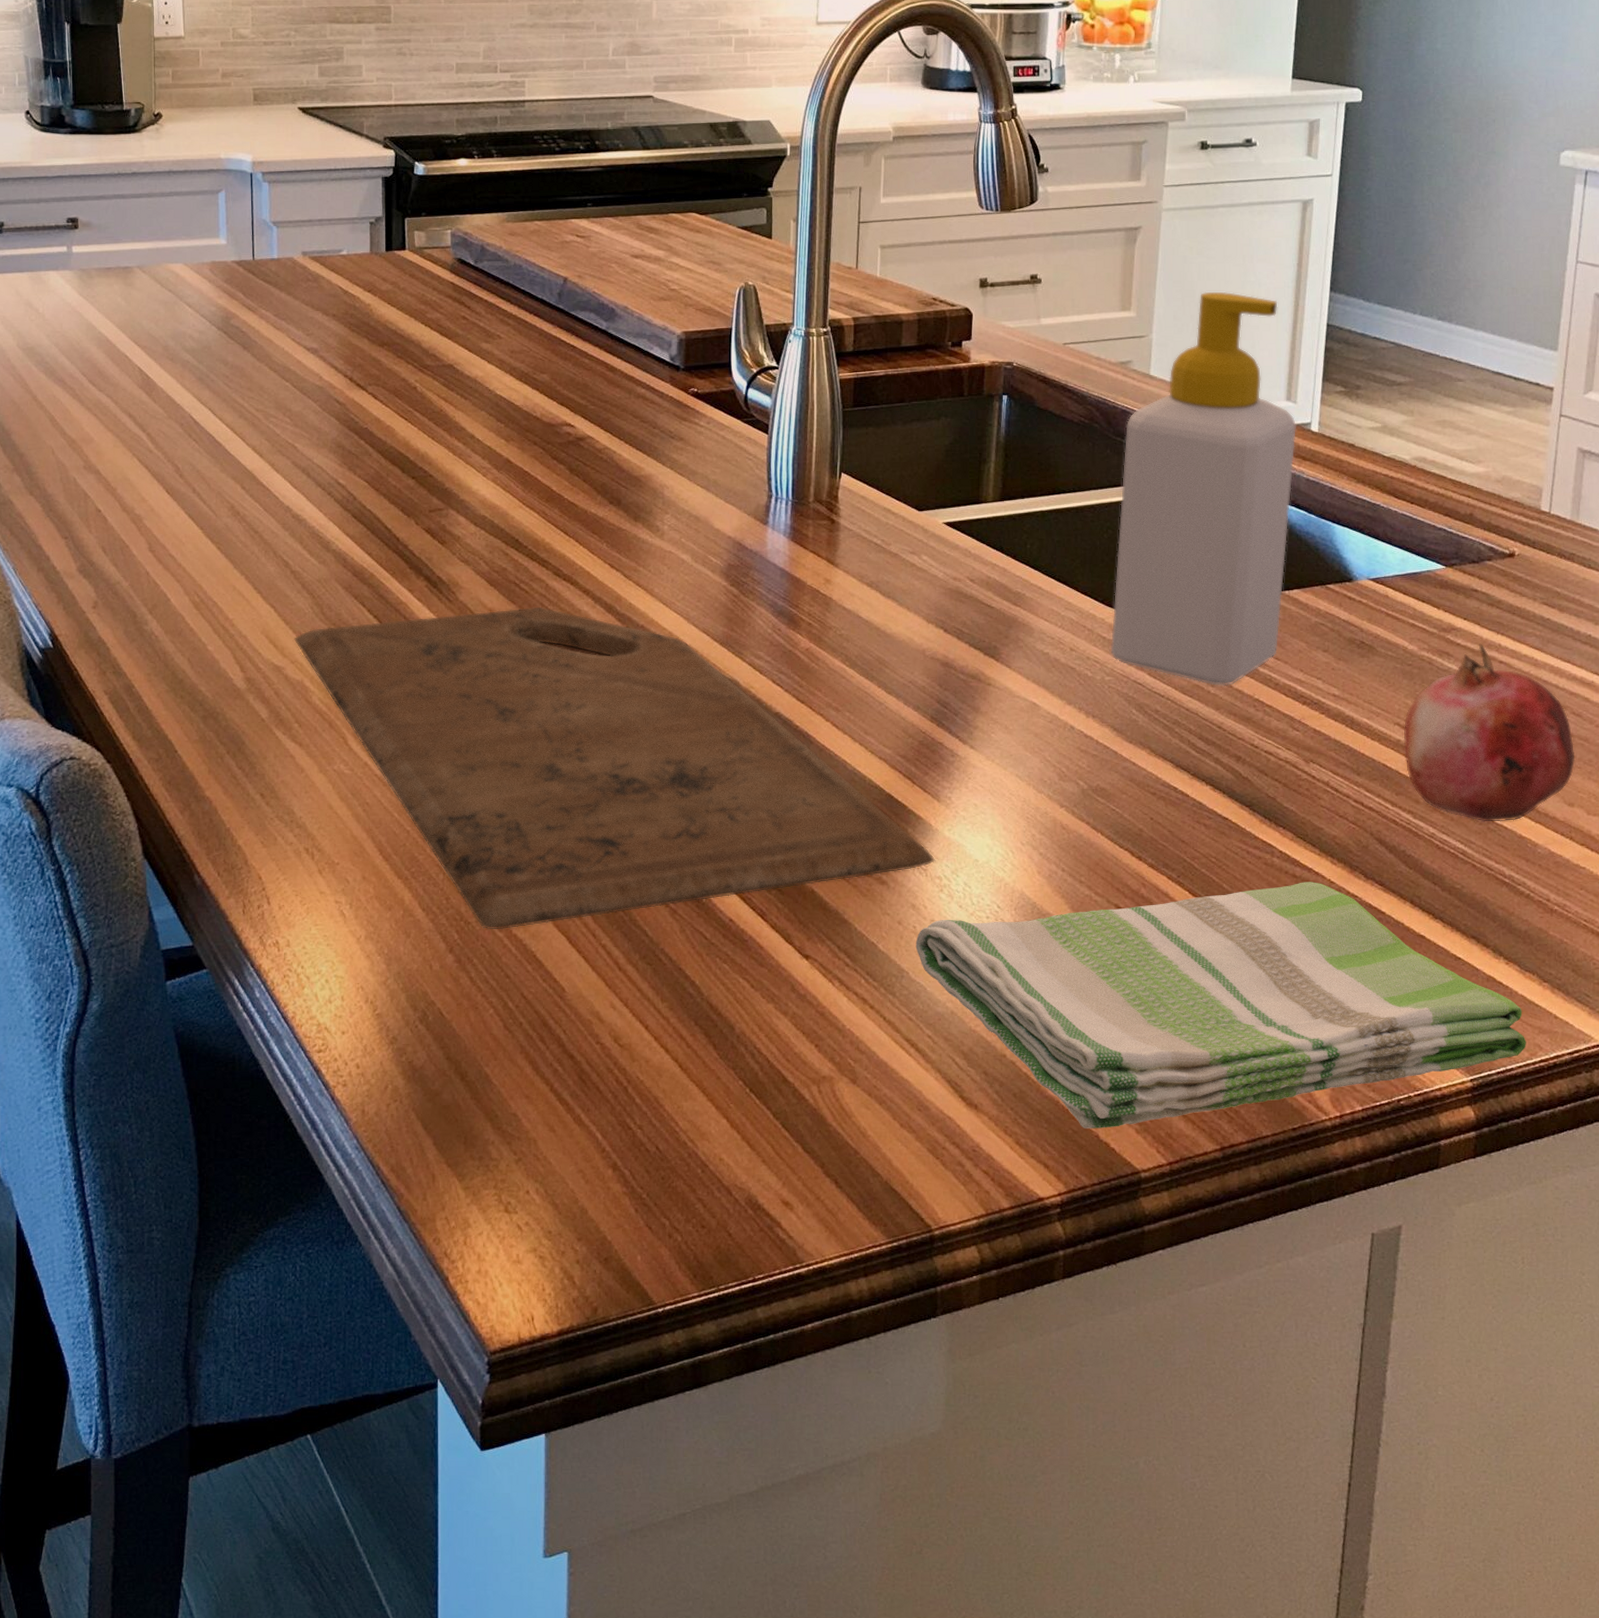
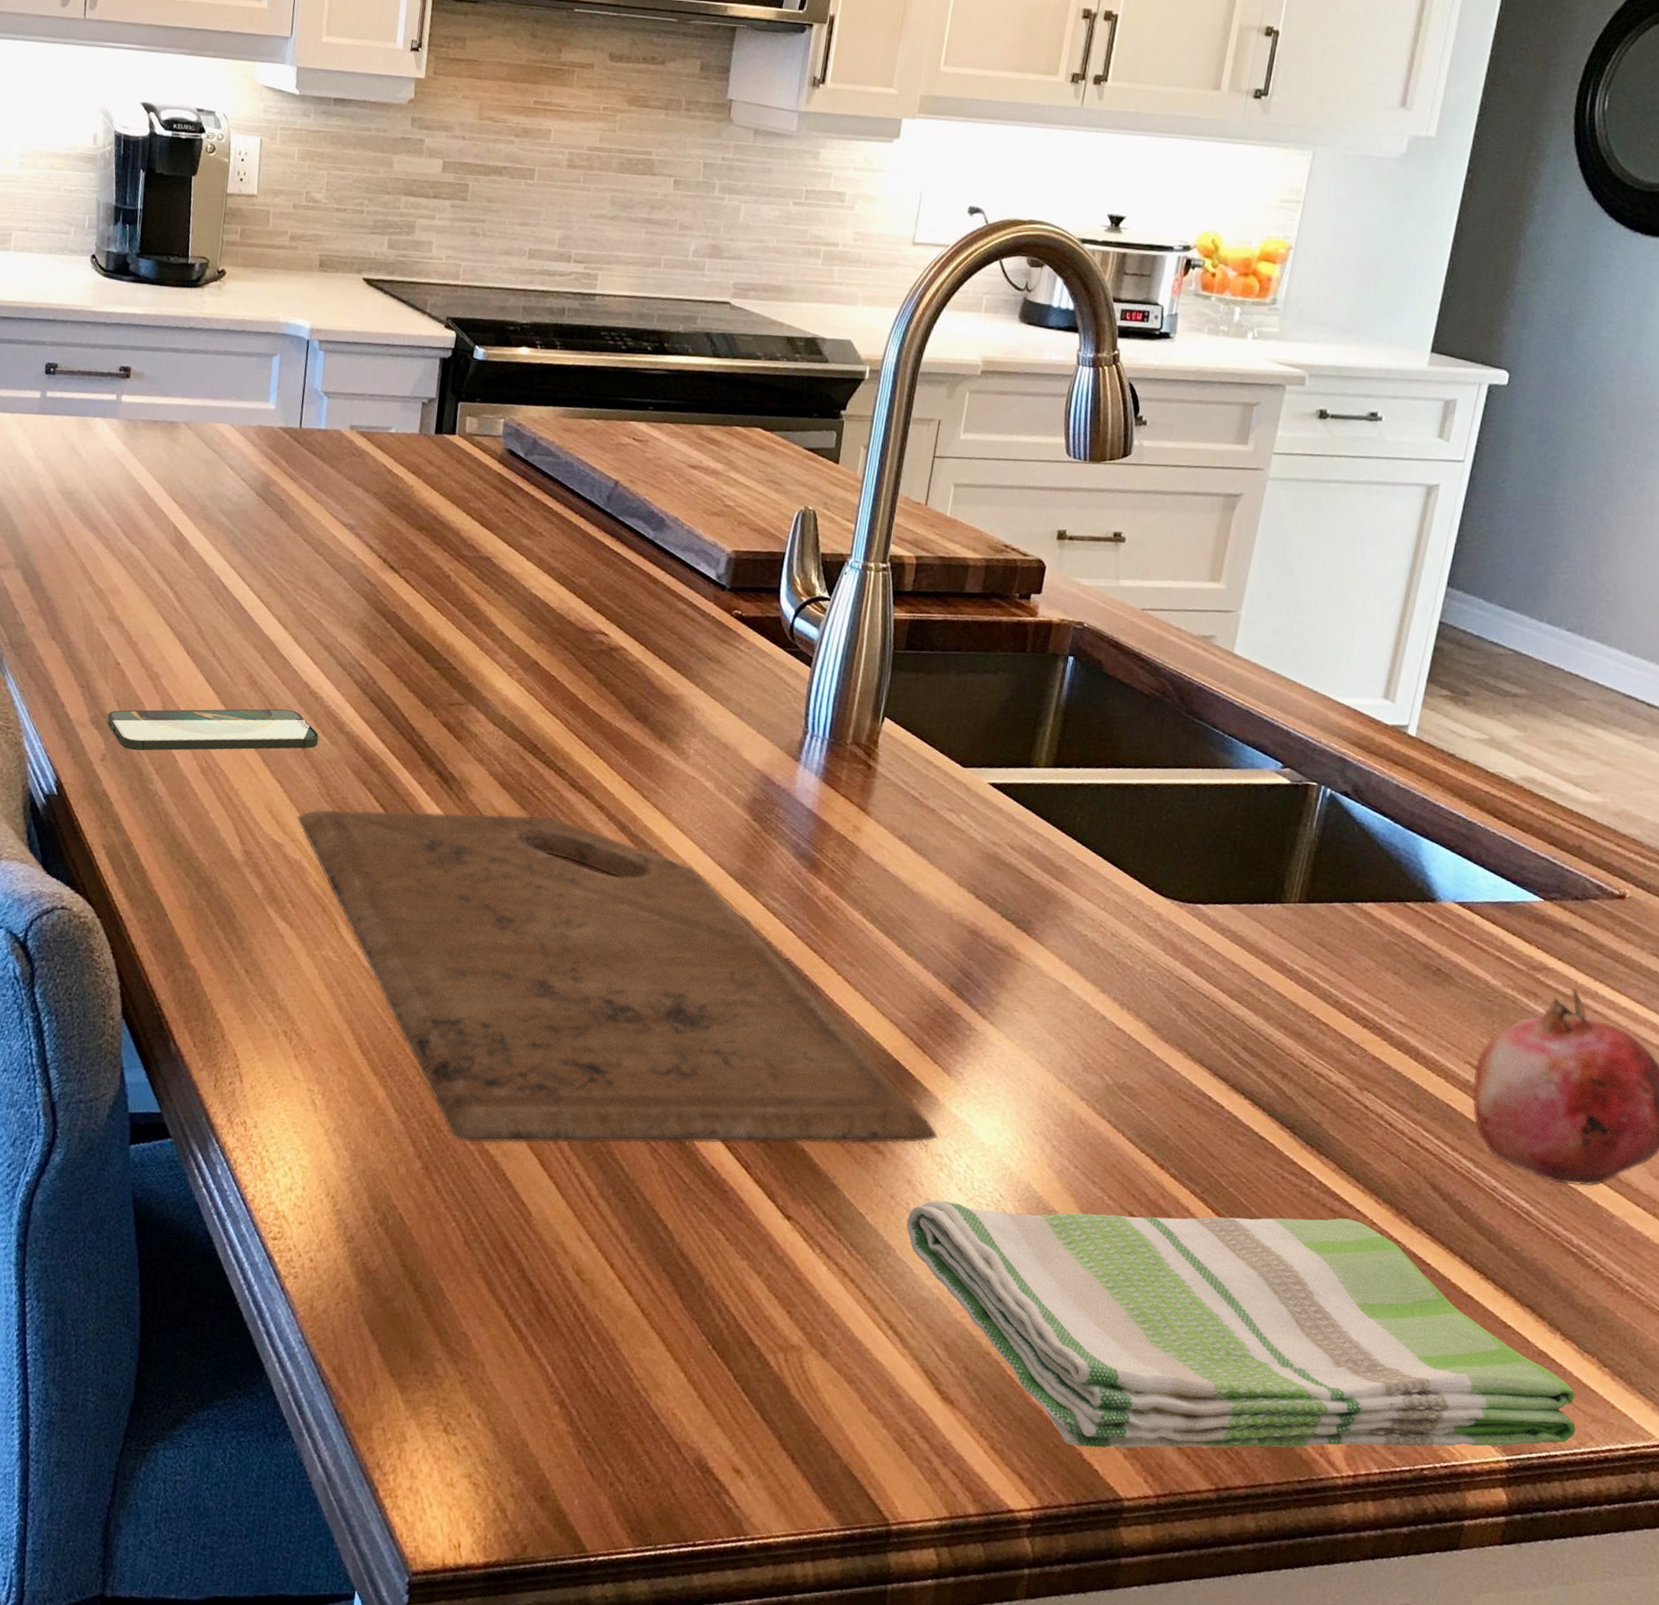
smartphone: none [95,536,306,594] -> present [107,709,319,751]
soap bottle: present [1110,291,1296,686] -> none [1155,571,1392,996]

